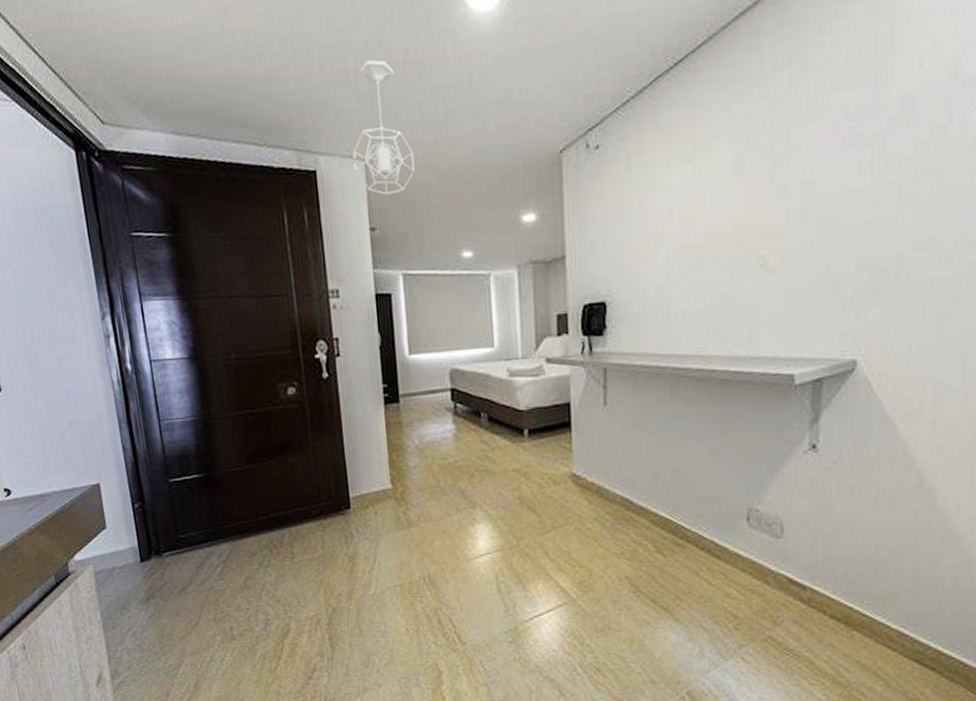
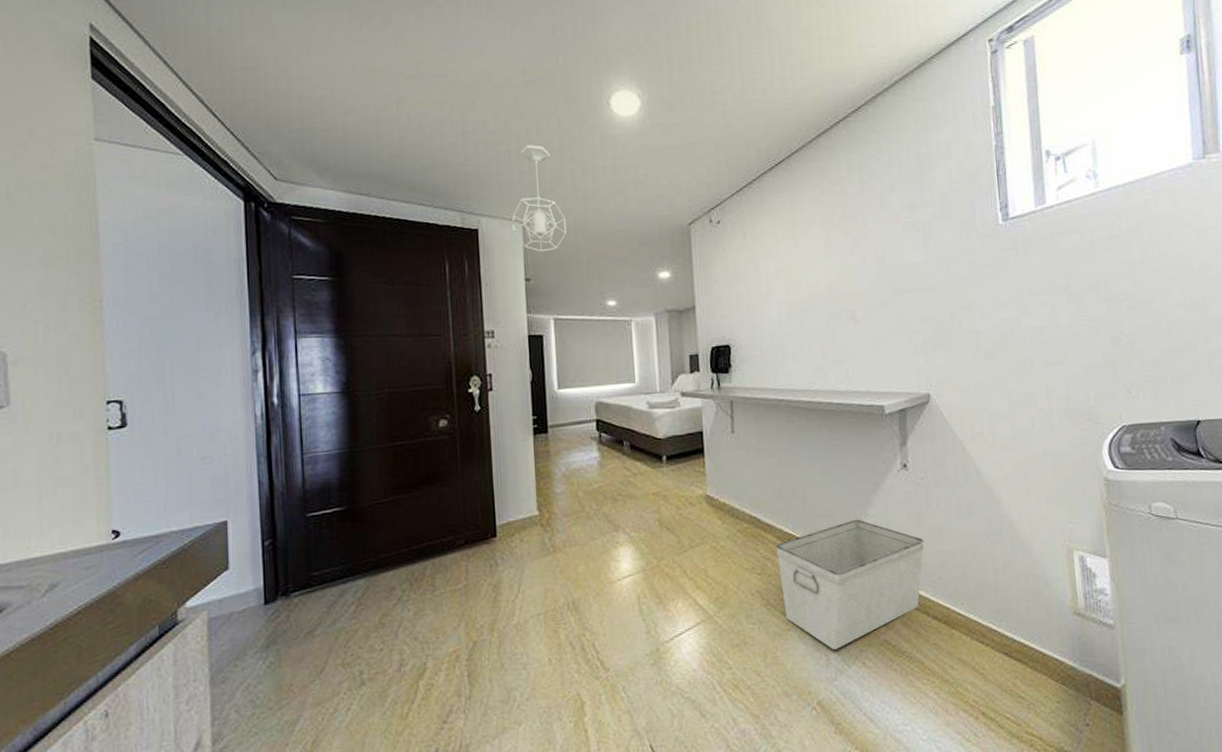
storage bin: none [649,505,829,641] -> present [776,519,925,649]

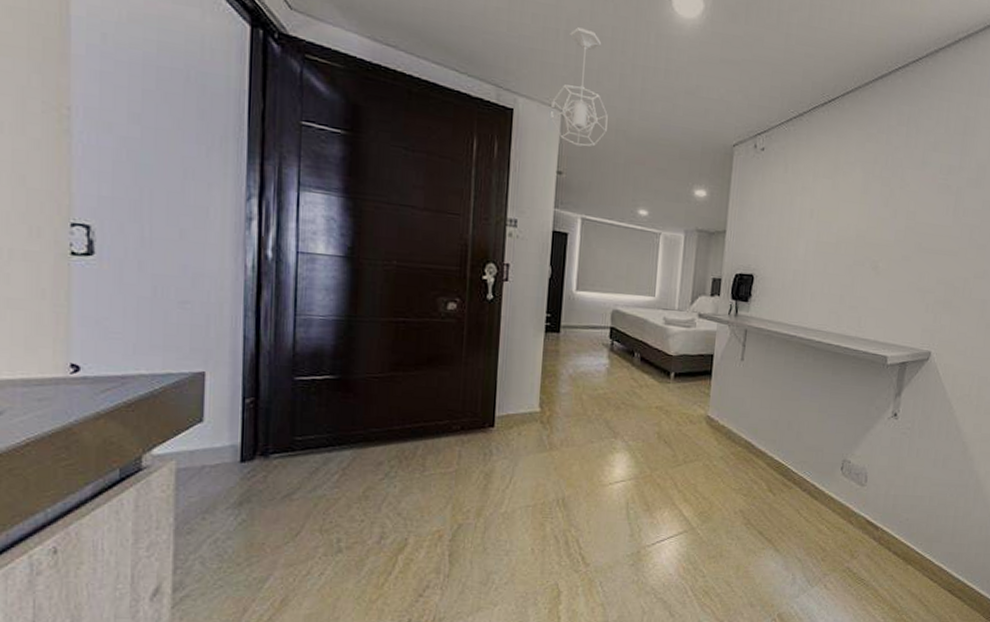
storage bin: present [776,519,925,649] -> none [762,457,899,570]

